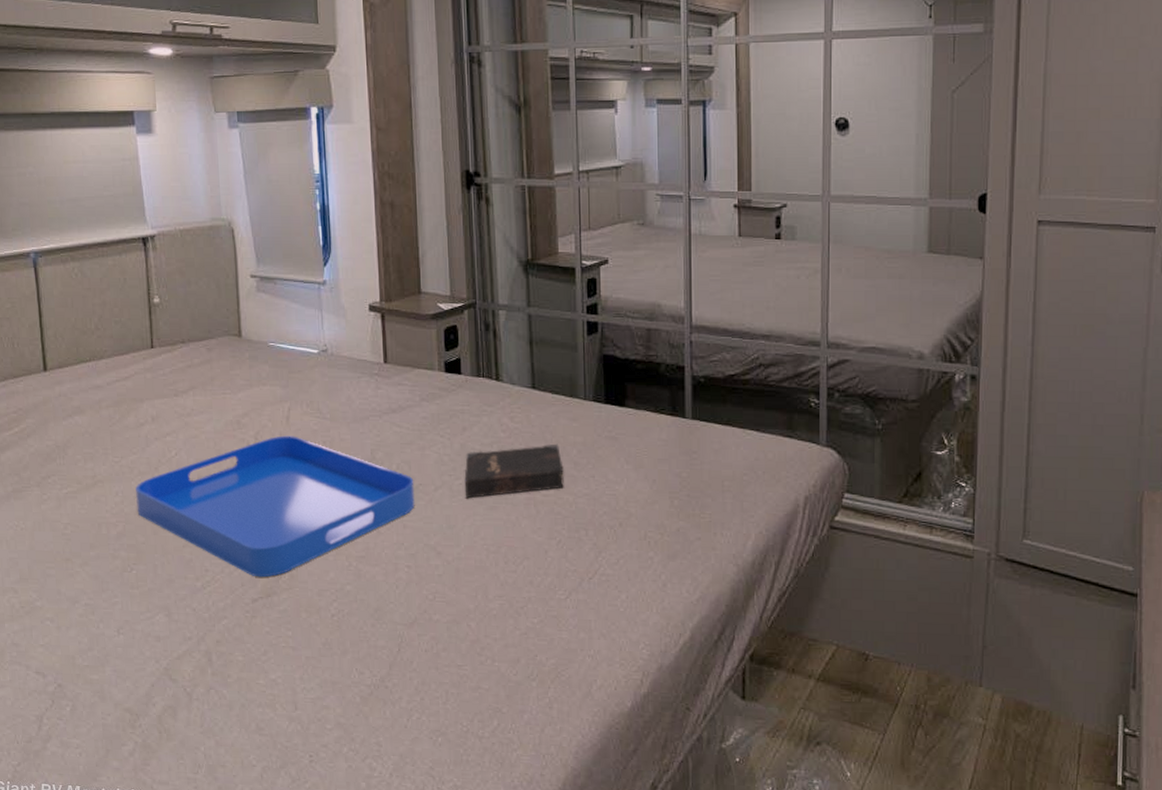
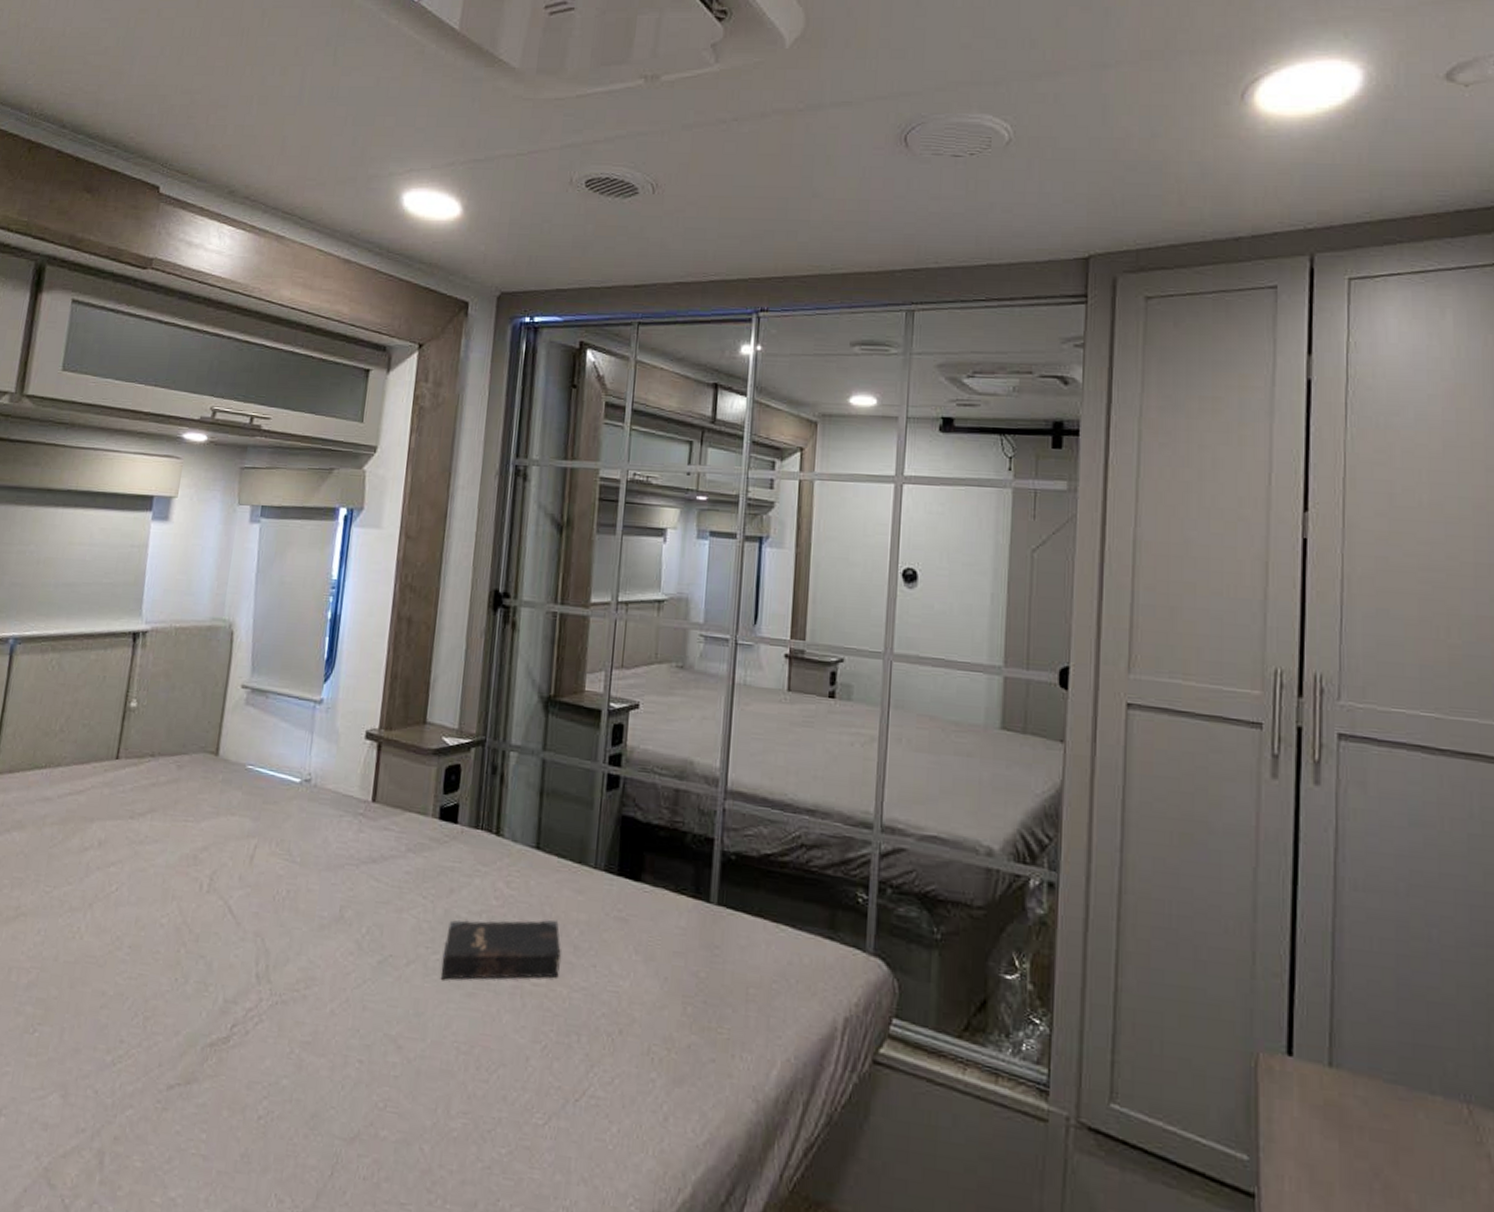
serving tray: present [136,435,415,578] -> none [57,878,384,1058]

